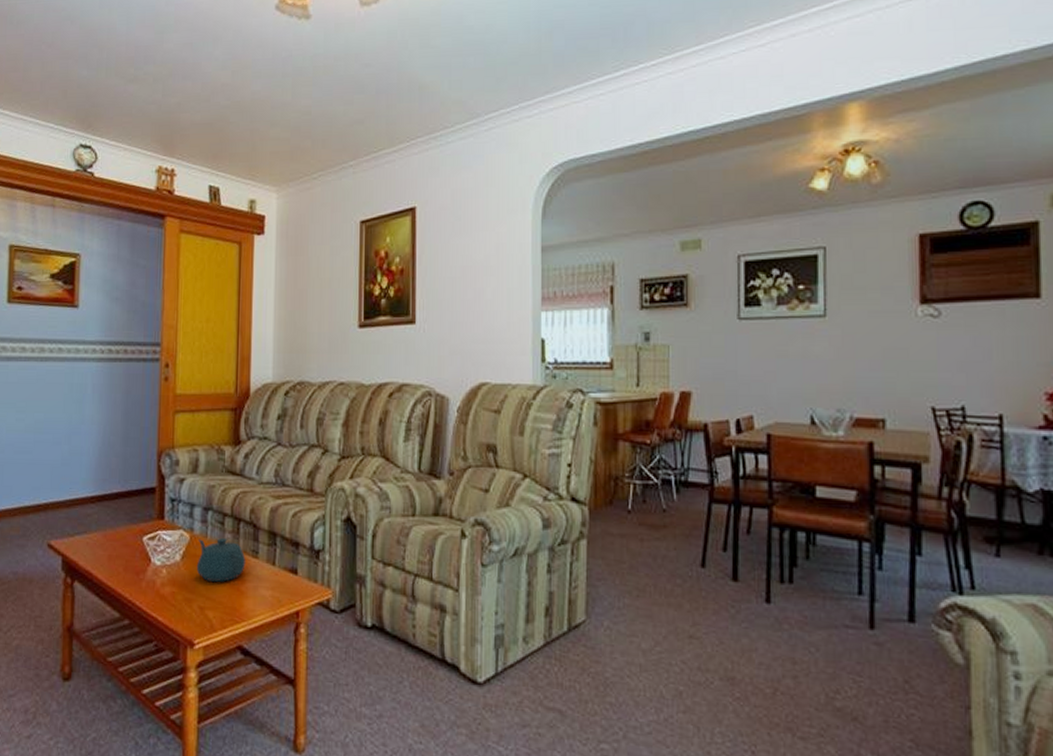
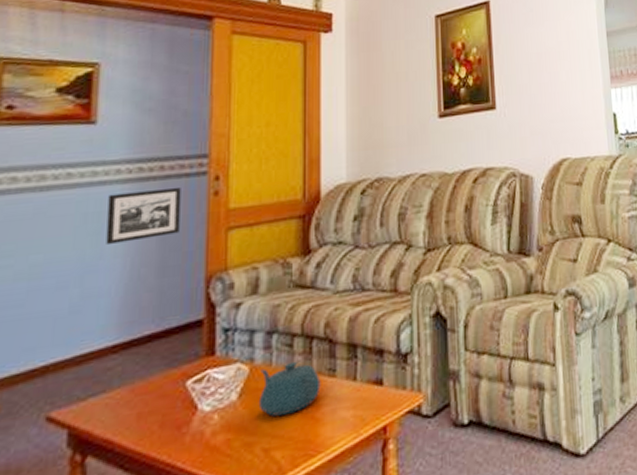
picture frame: none [86,370,140,413] -> present [106,188,181,246]

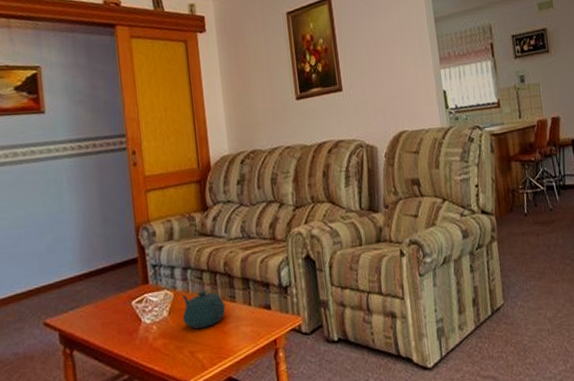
picture frame: present [106,188,181,246] -> none [61,160,113,204]

